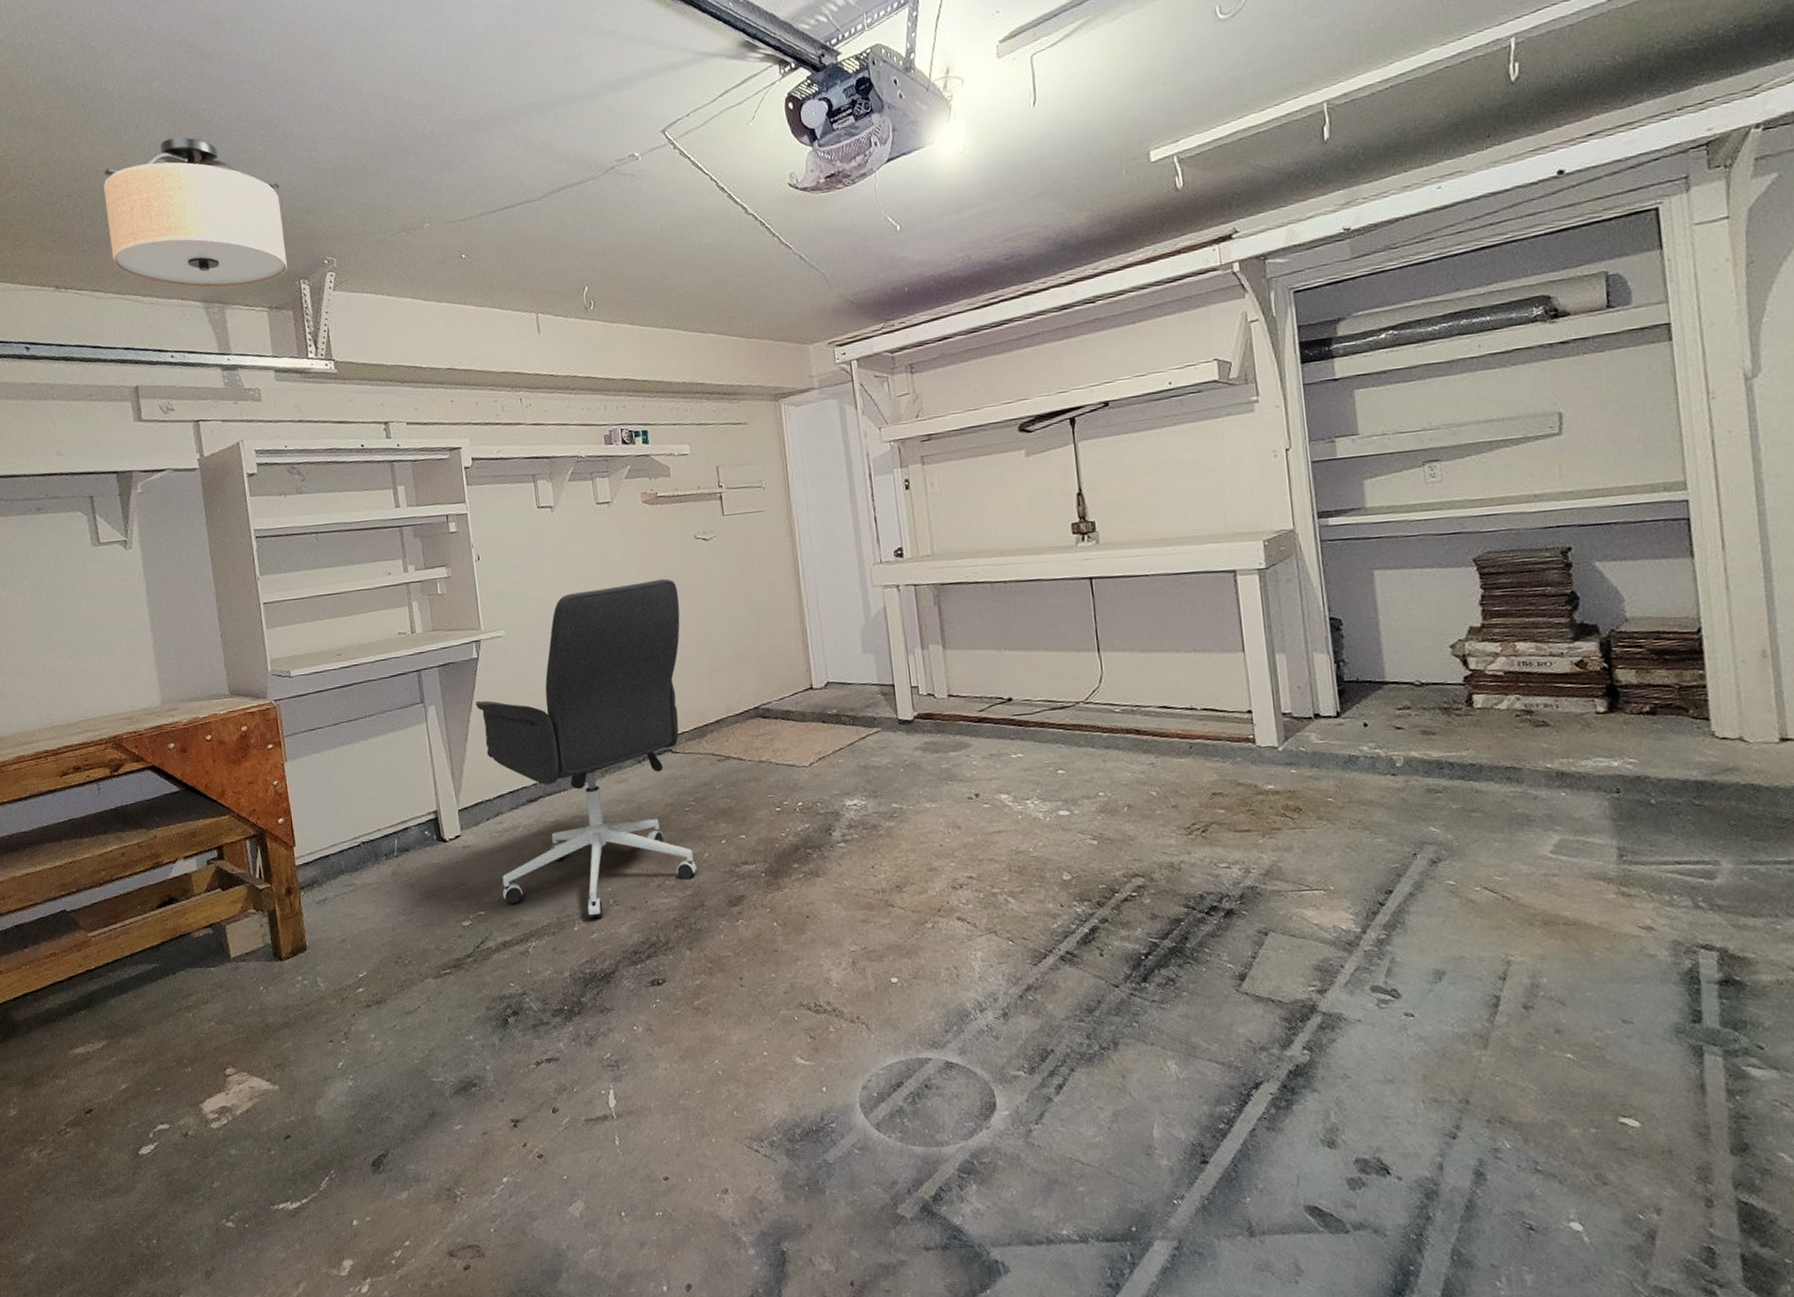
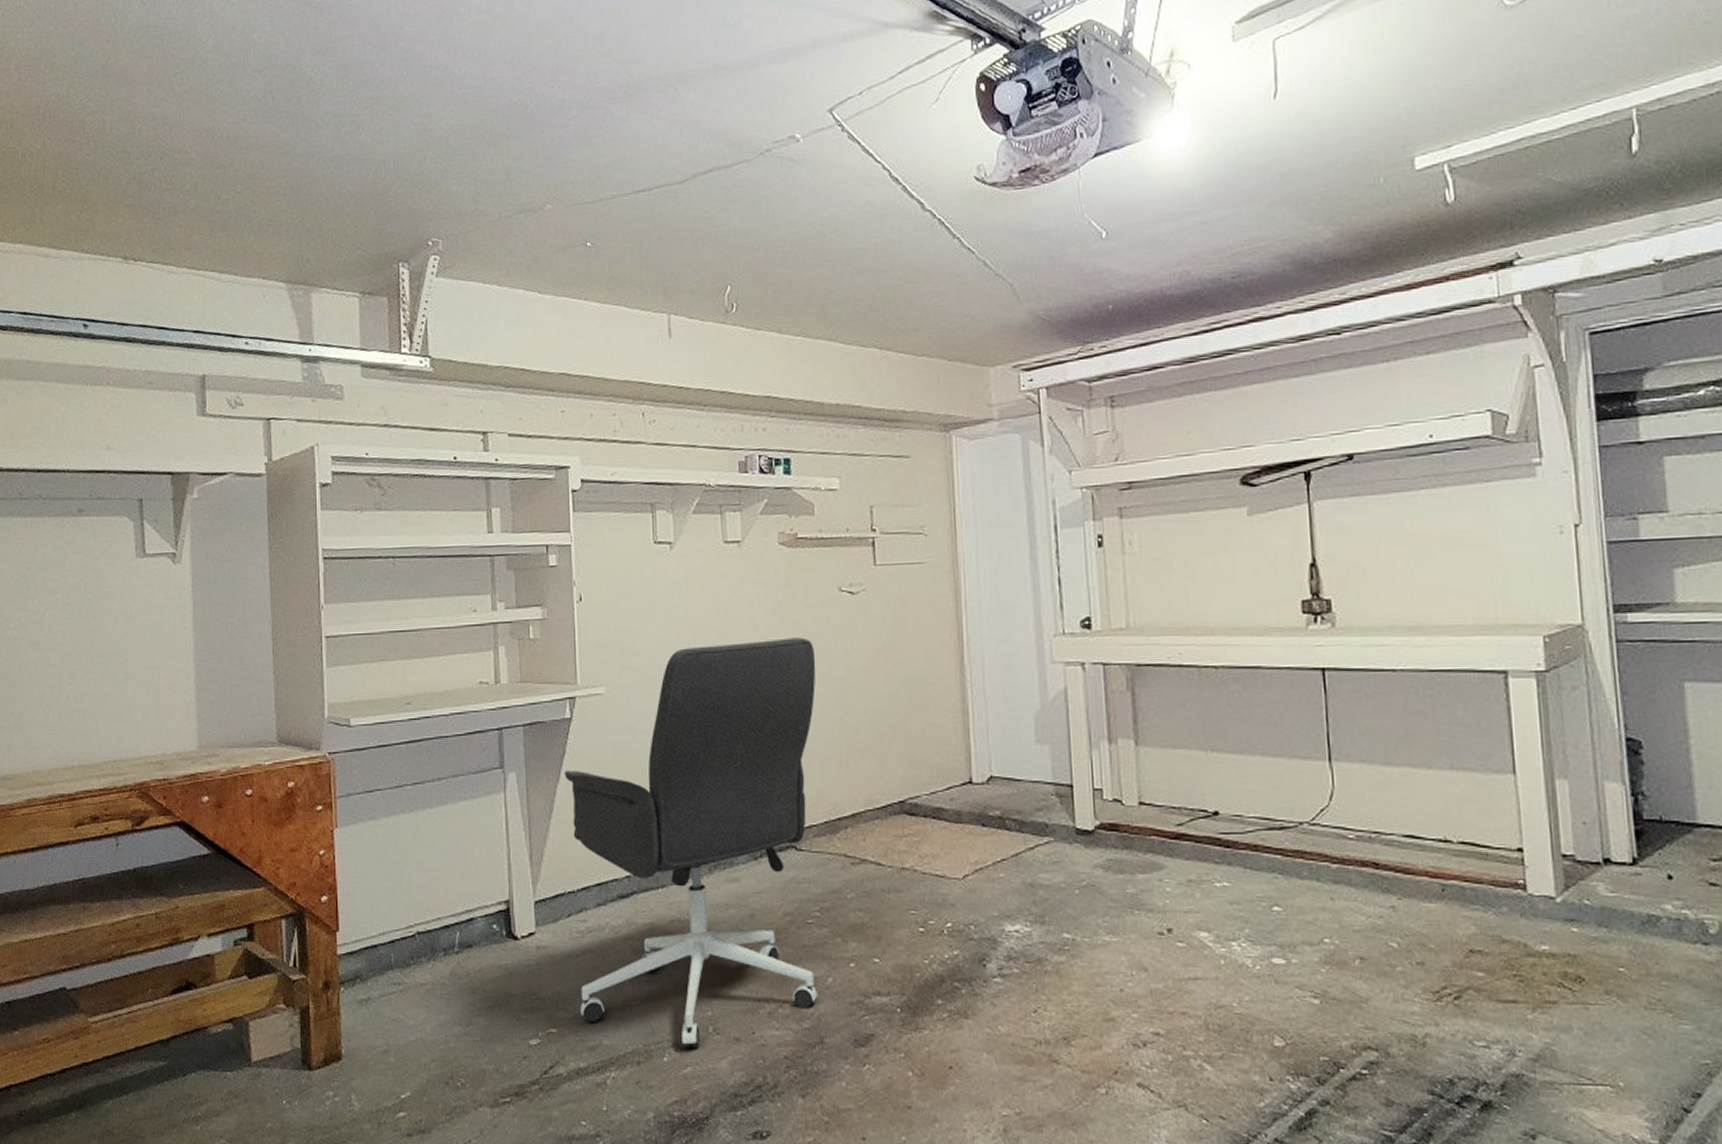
light fixture: present [103,137,287,289] -> none [187,95,385,269]

